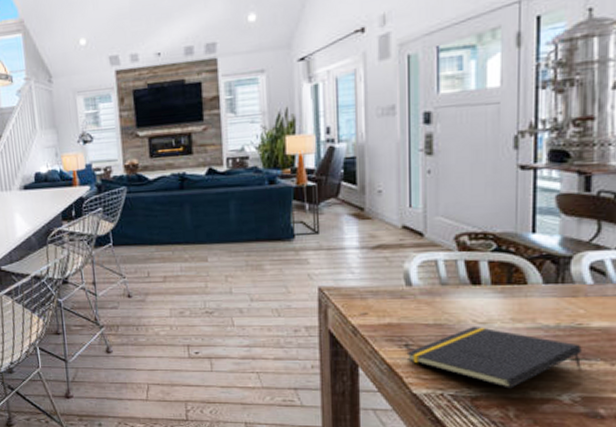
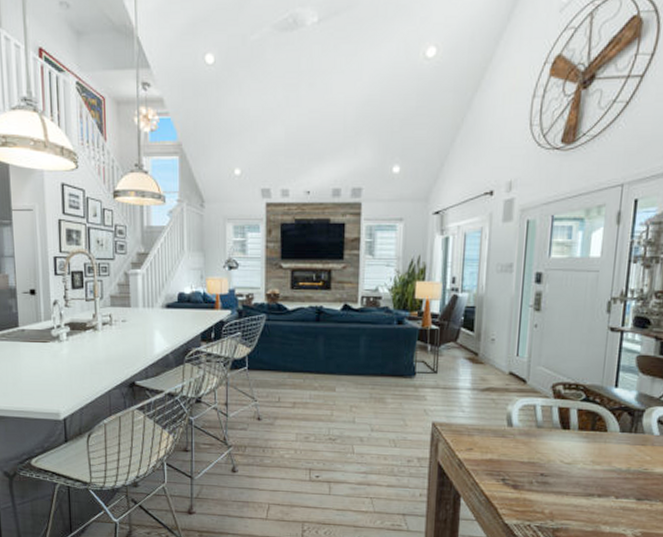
notepad: present [406,327,582,389] -> none [502,466,646,523]

